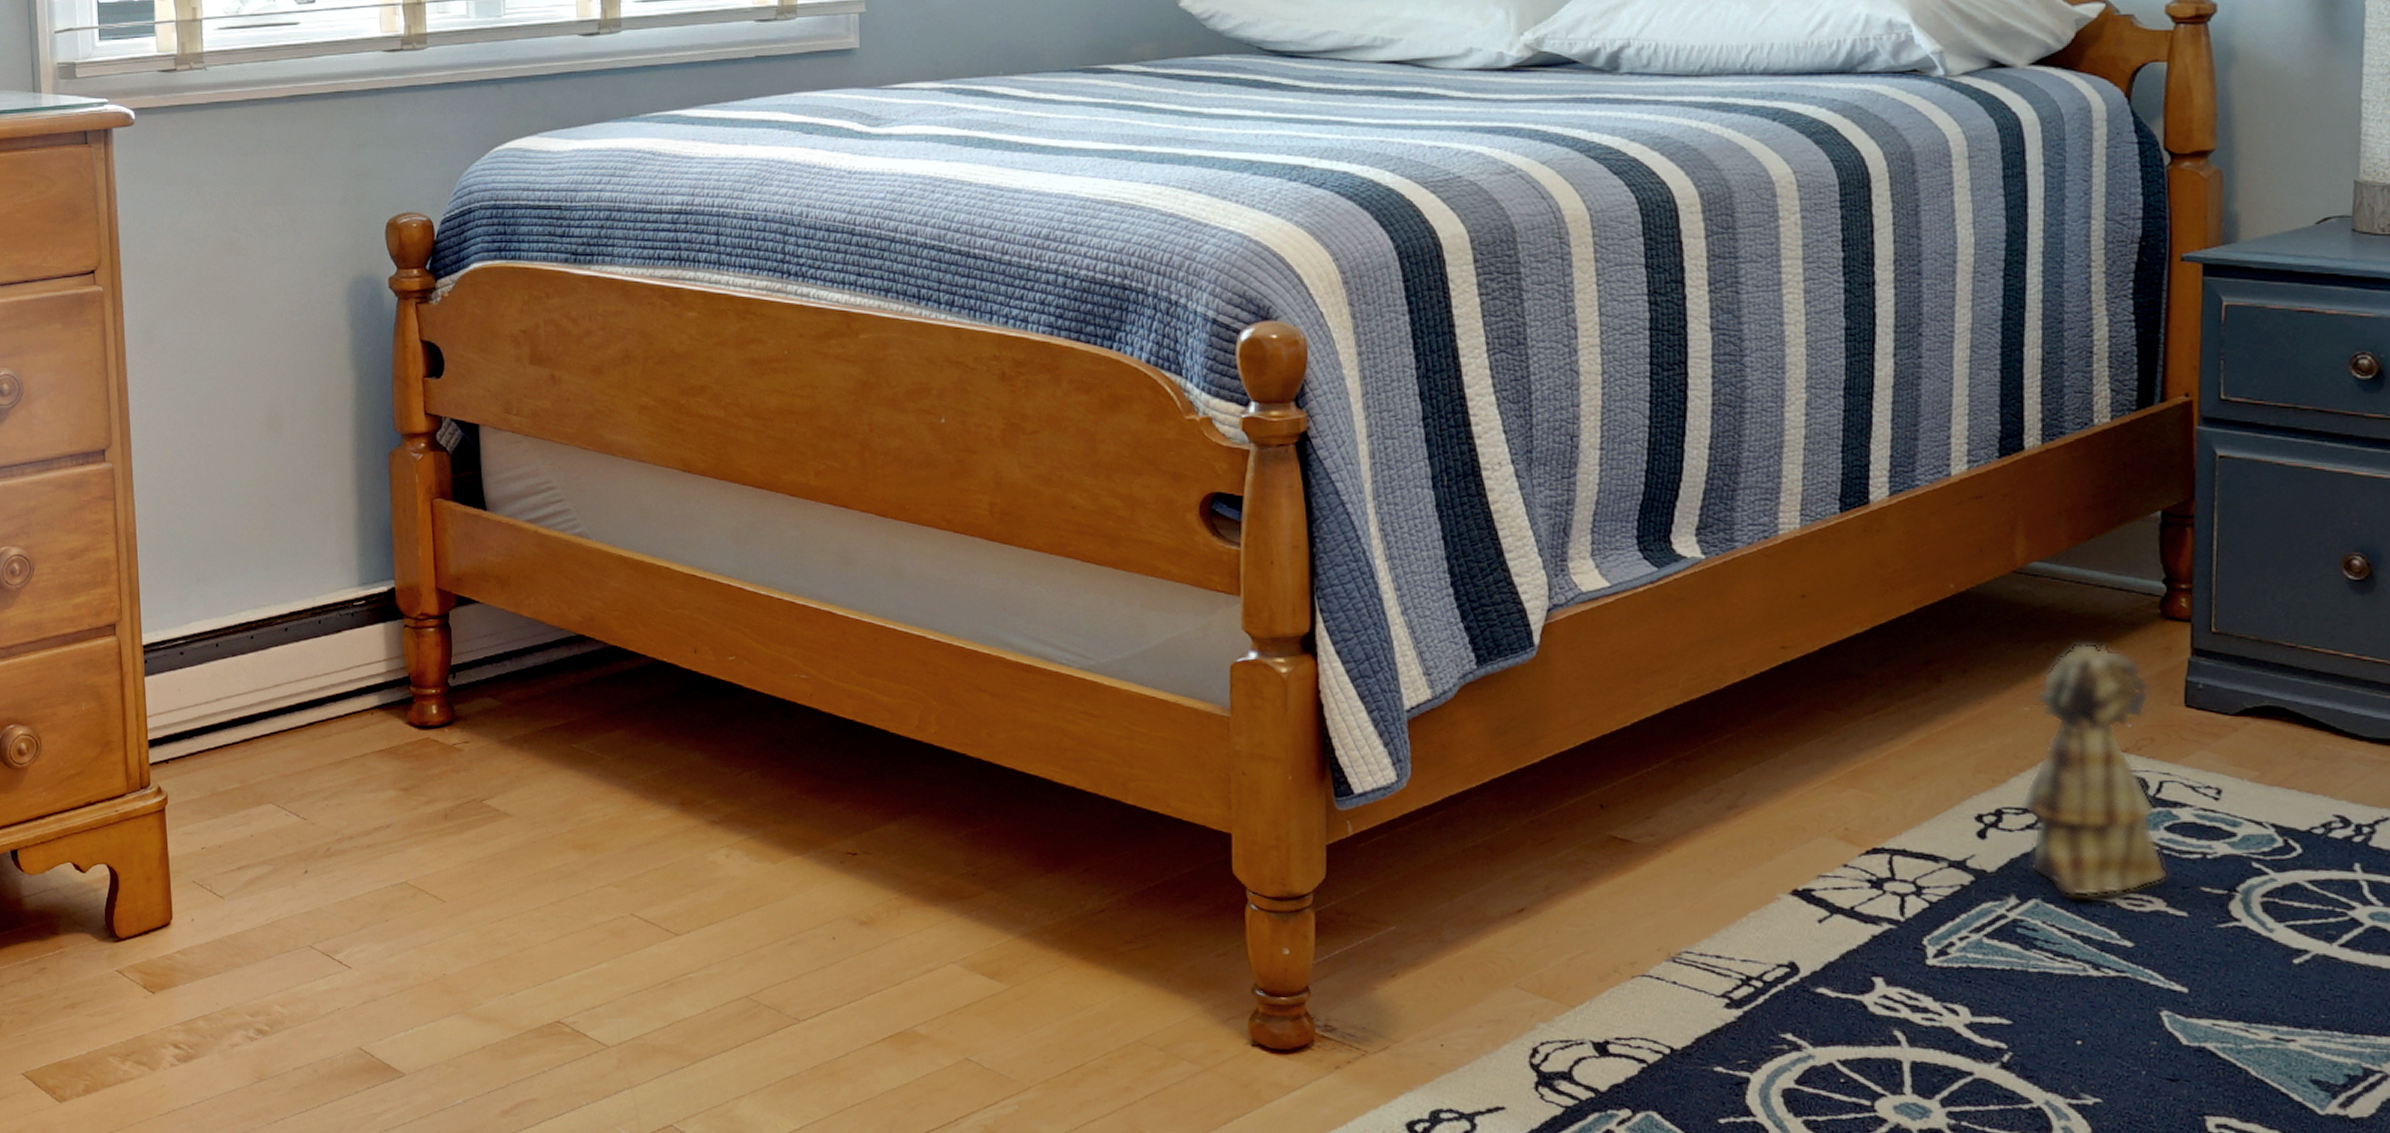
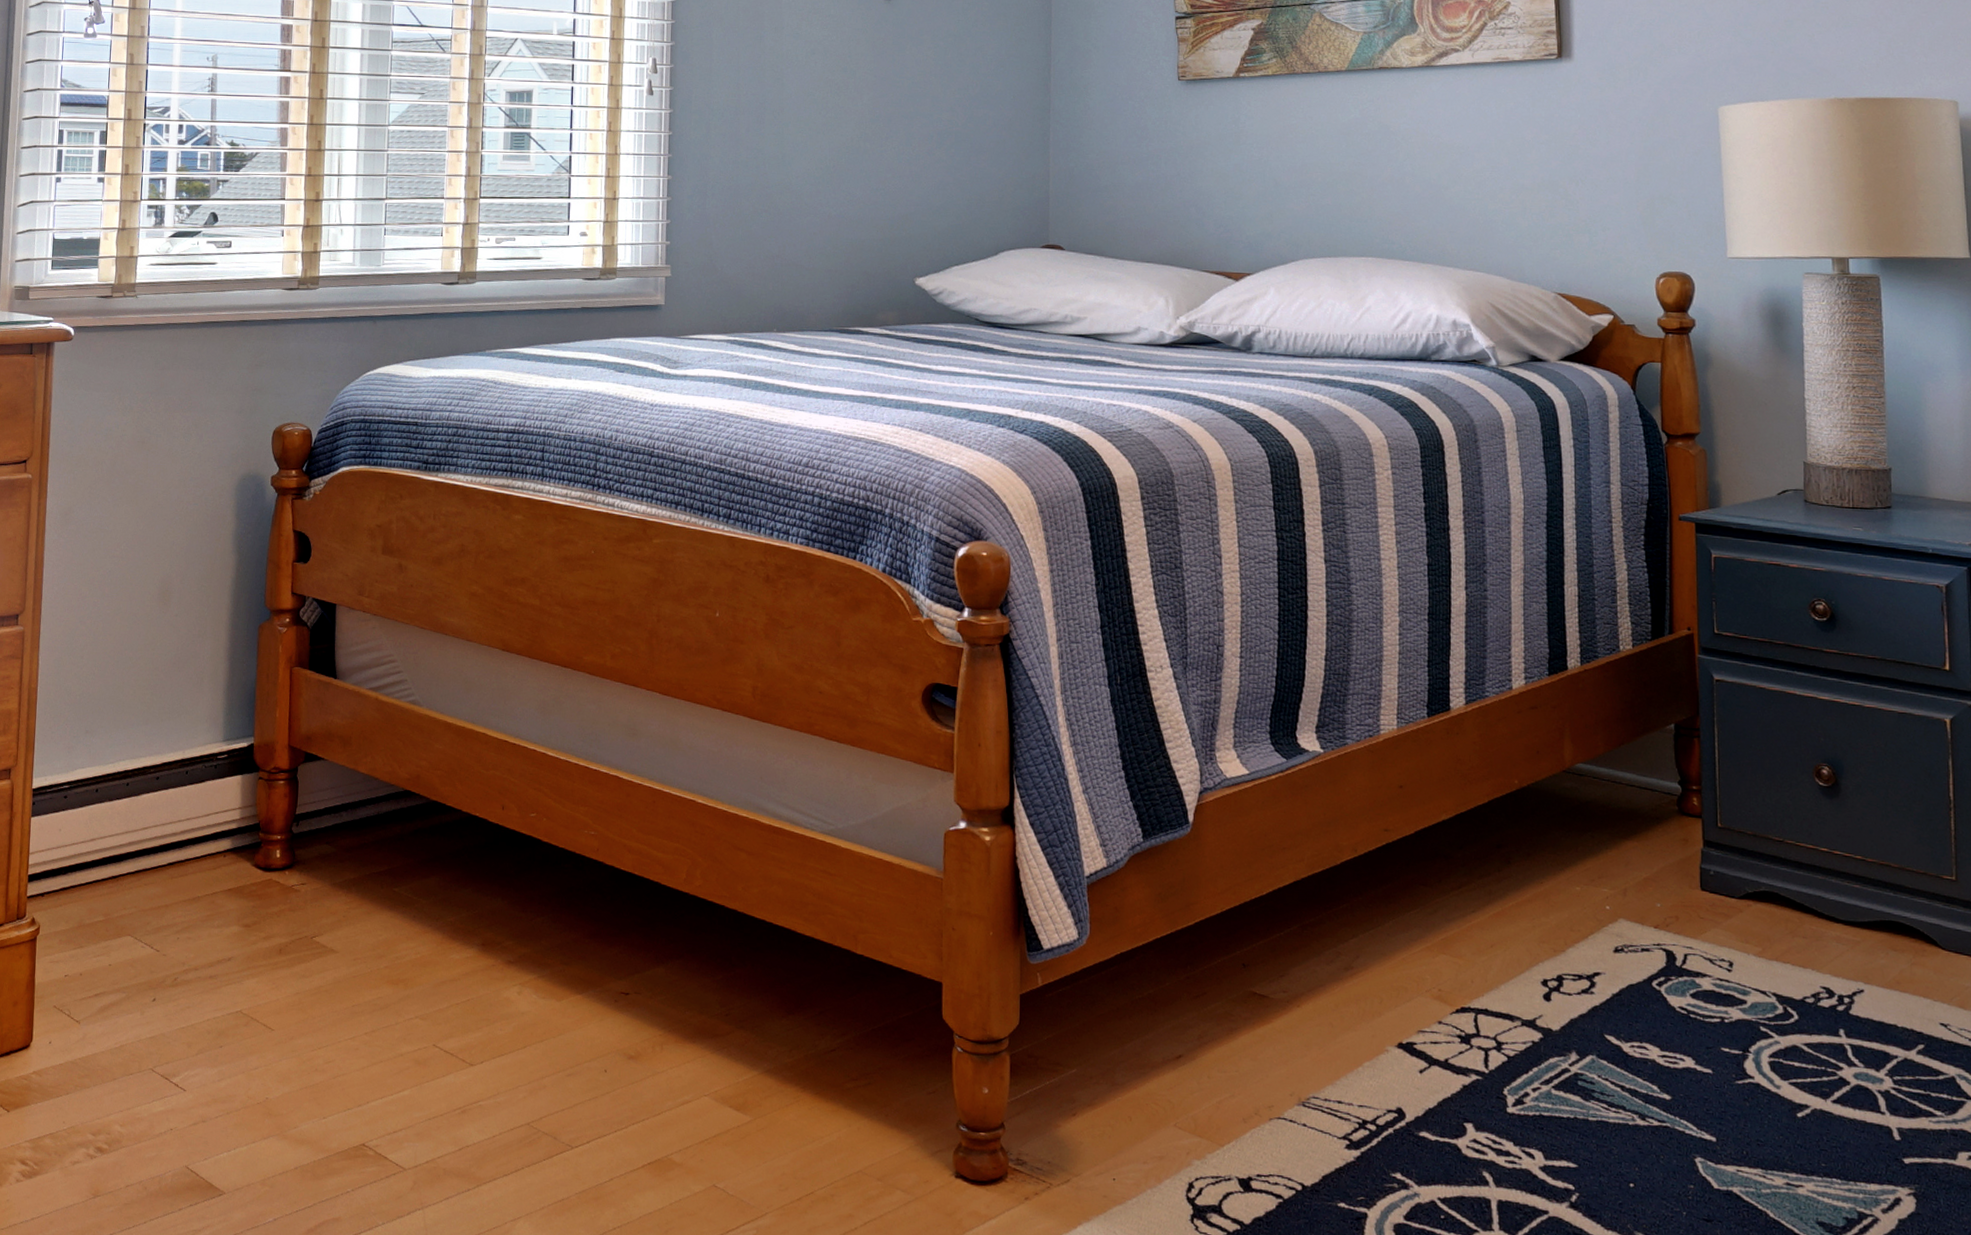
plush toy: present [2020,643,2168,897] -> none [1576,833,1695,1055]

